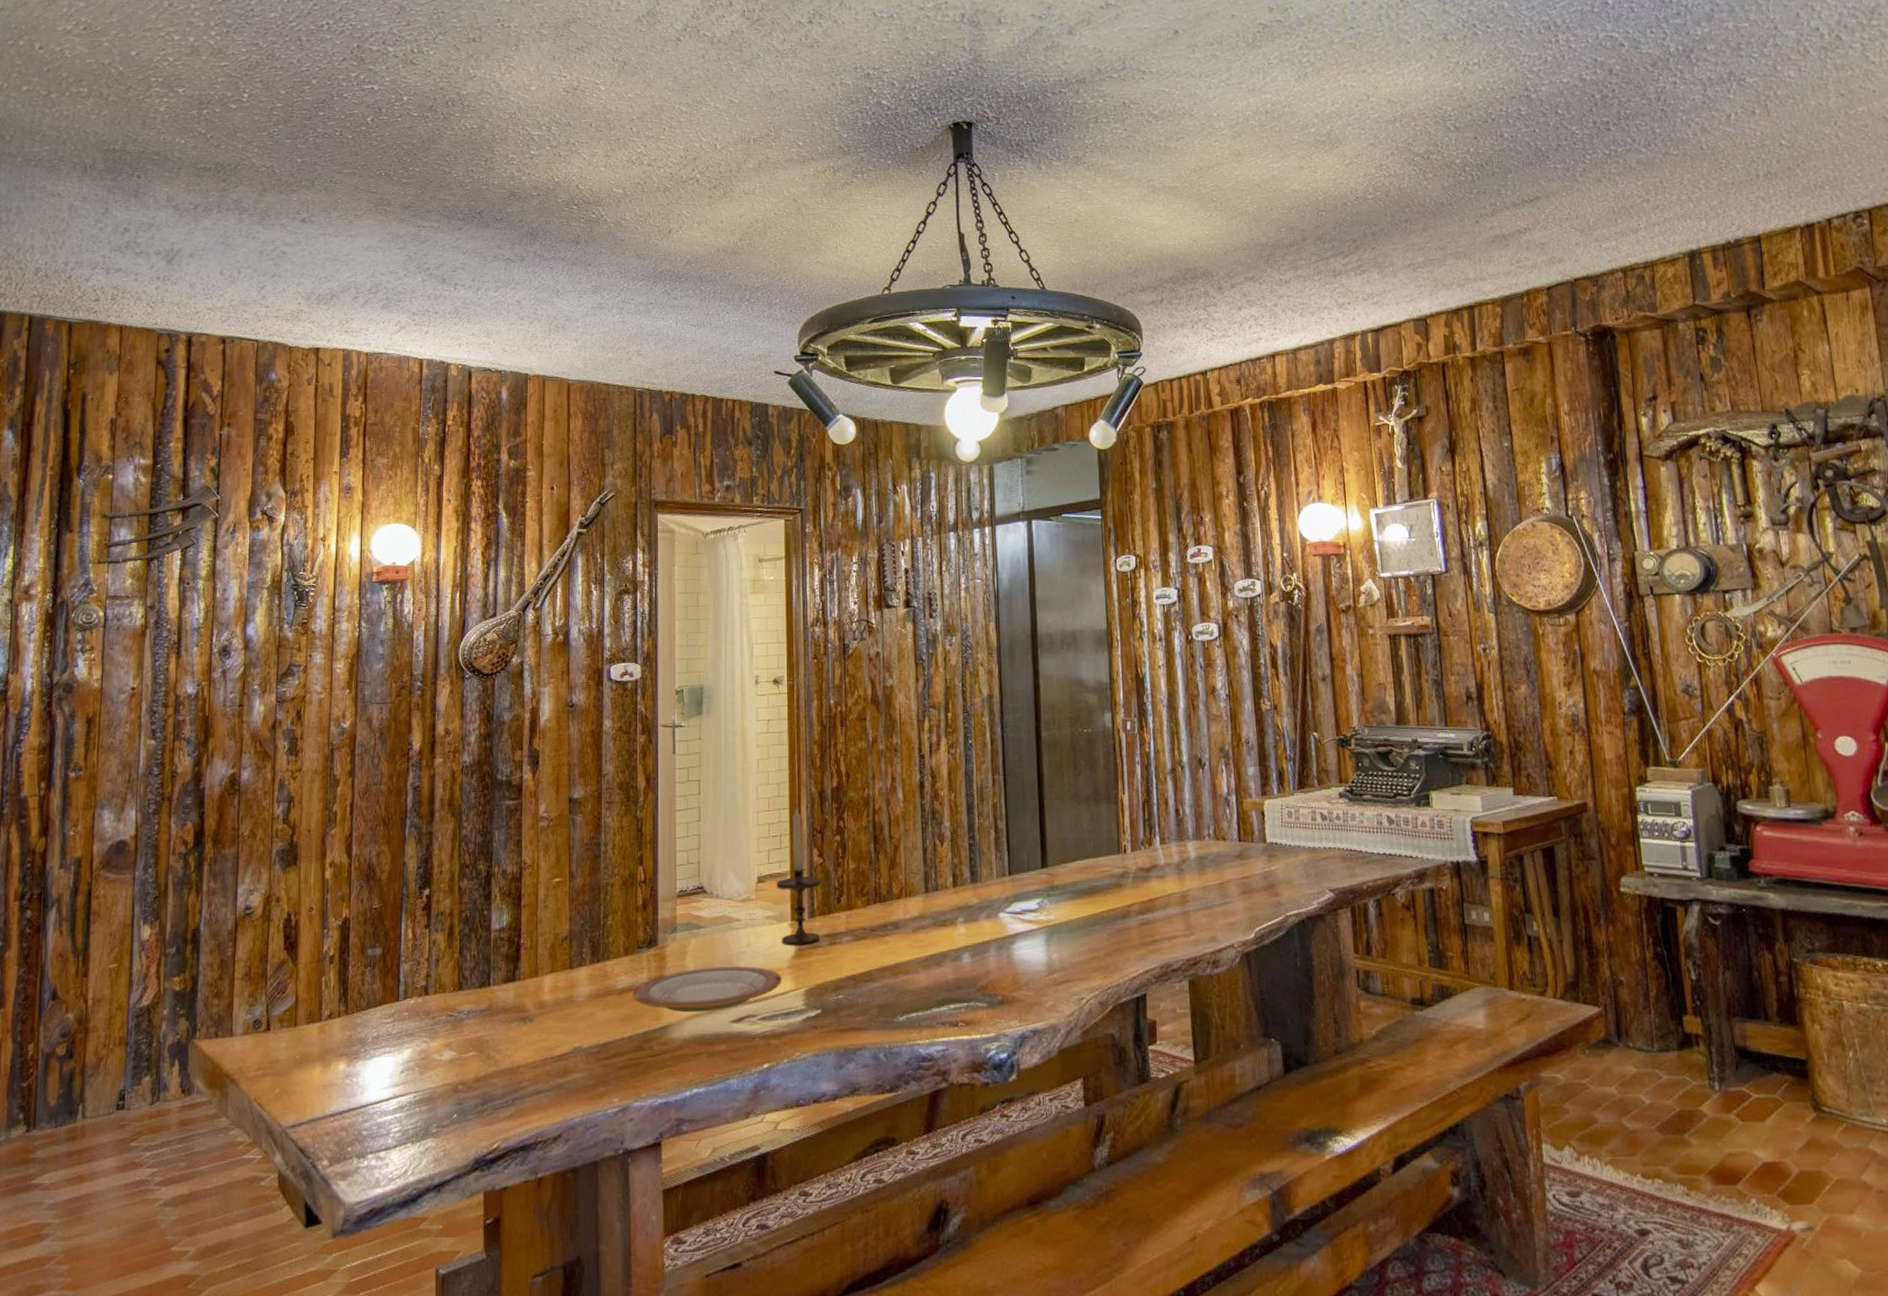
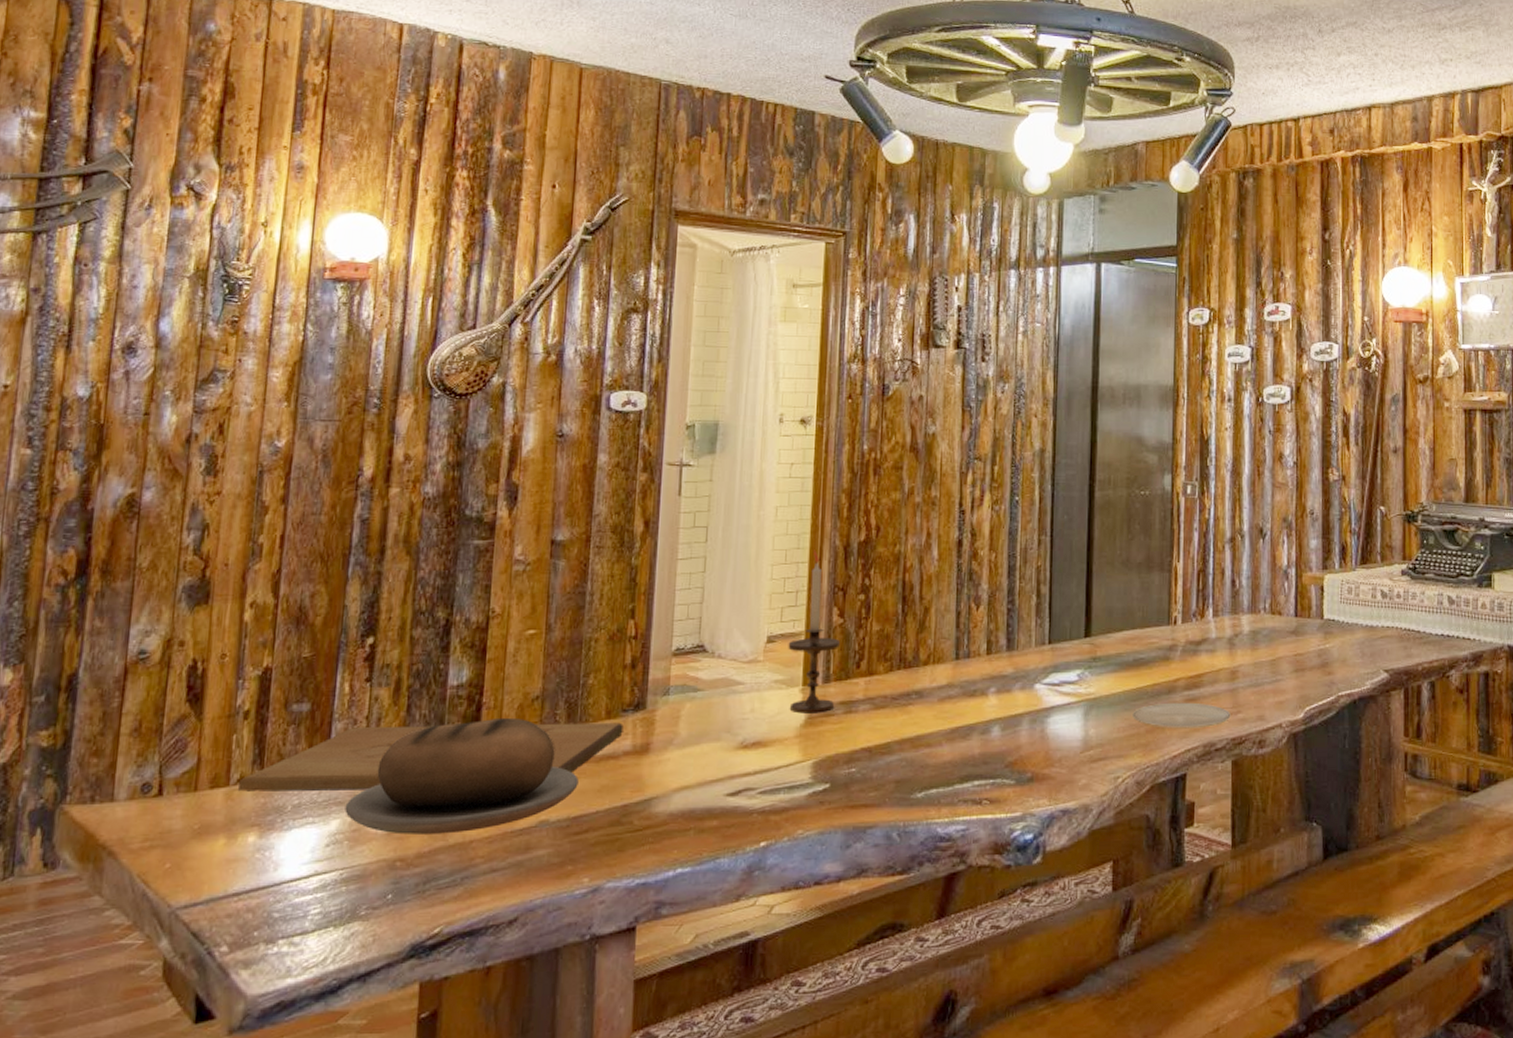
cutting board: none [329,958,640,1026] -> present [238,722,624,792]
bread: none [414,956,605,1061] -> present [345,717,579,835]
plate: present [632,966,783,1013] -> none [612,734,789,784]
plate: none [1090,926,1184,953] -> present [1131,702,1231,730]

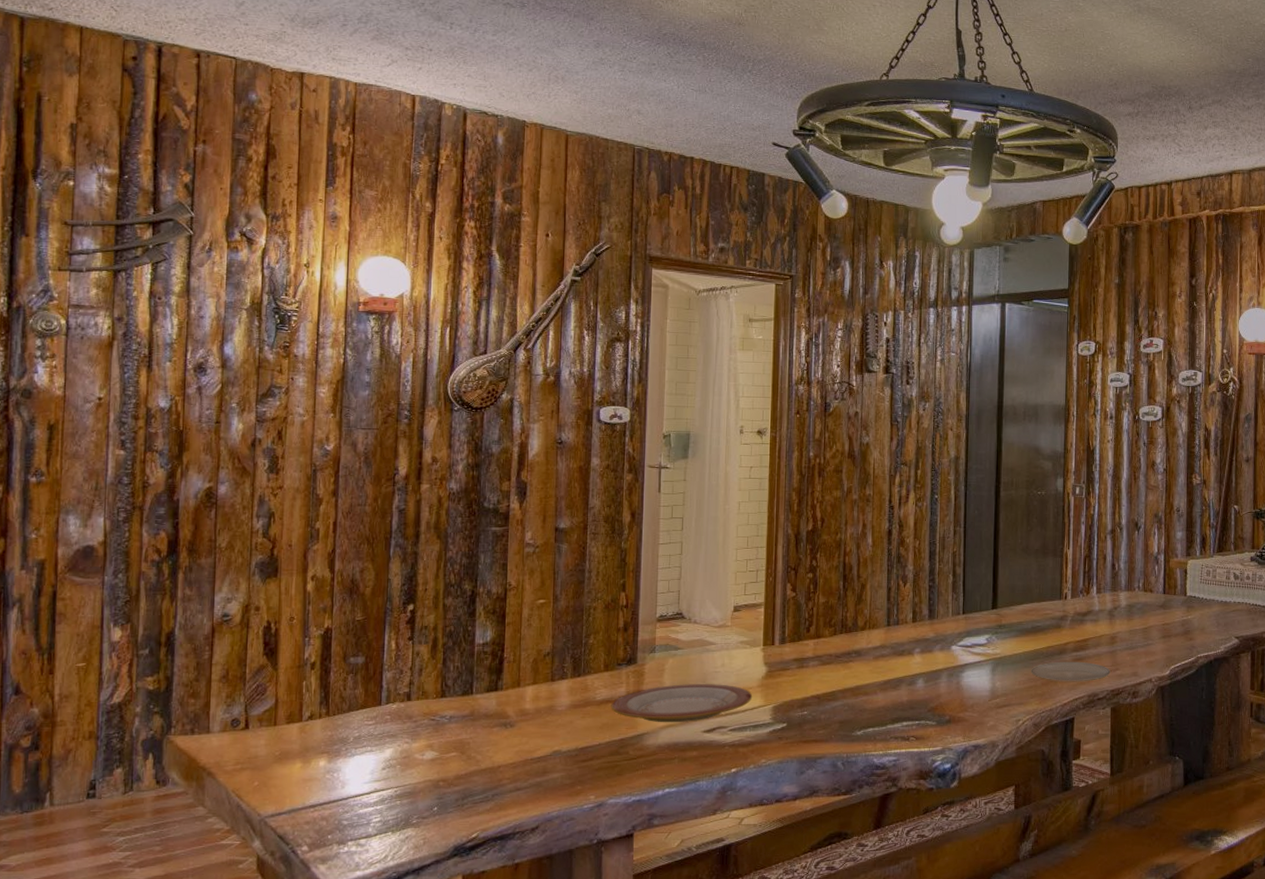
cutting board: present [238,722,624,792] -> none [310,674,619,726]
bread: present [345,717,579,835] -> none [396,669,584,761]
plate: none [612,734,789,784] -> present [611,684,753,723]
candlestick: present [788,549,841,714] -> none [751,537,794,668]

